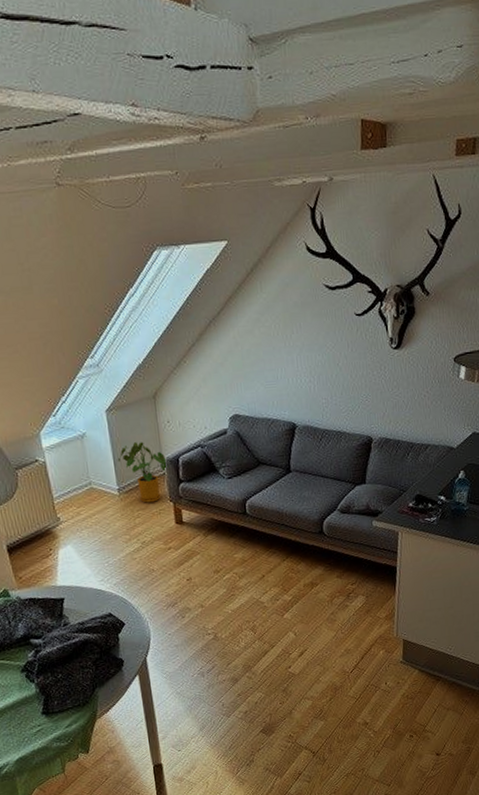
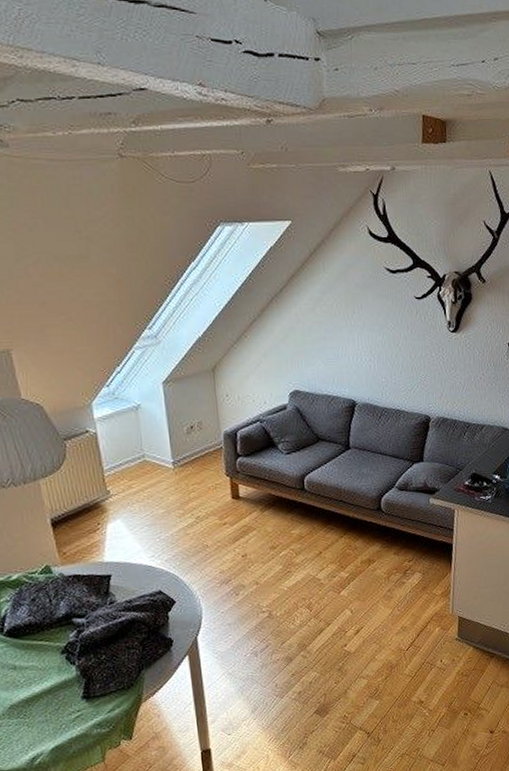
house plant: present [117,442,169,503] -> none [173,415,226,477]

